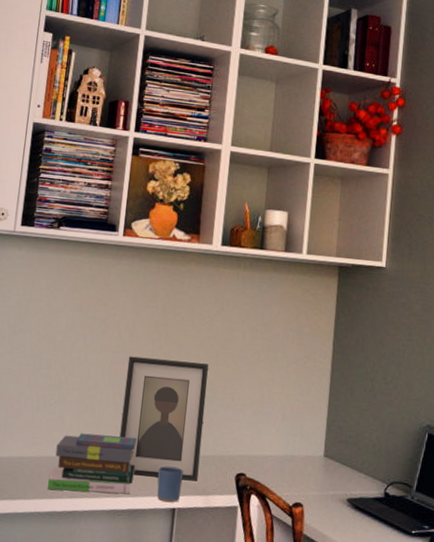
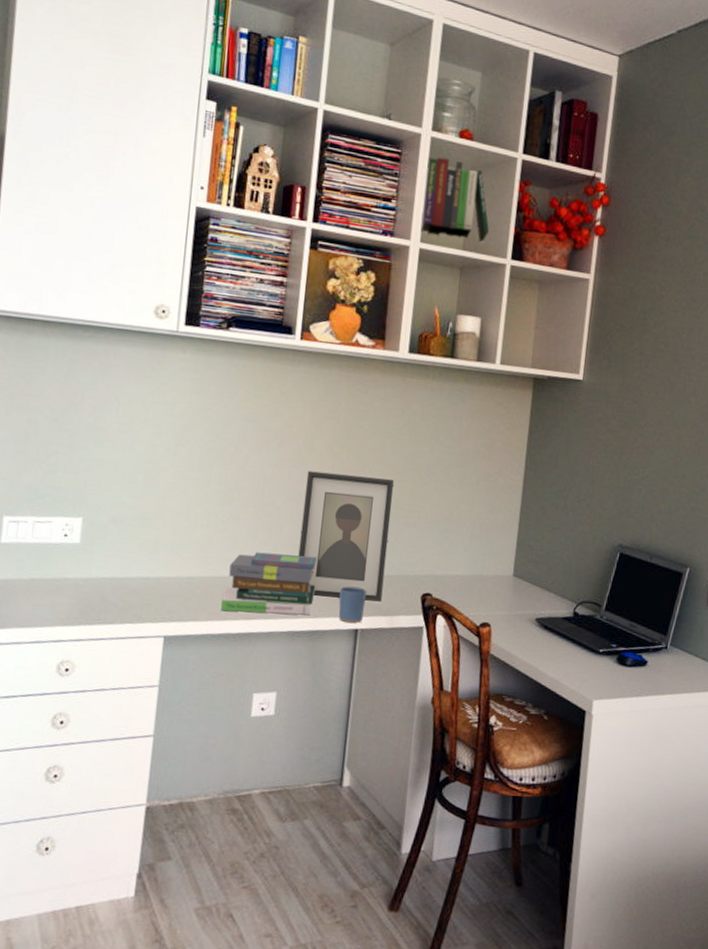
books: none [231,71,294,144] -> present [420,157,490,243]

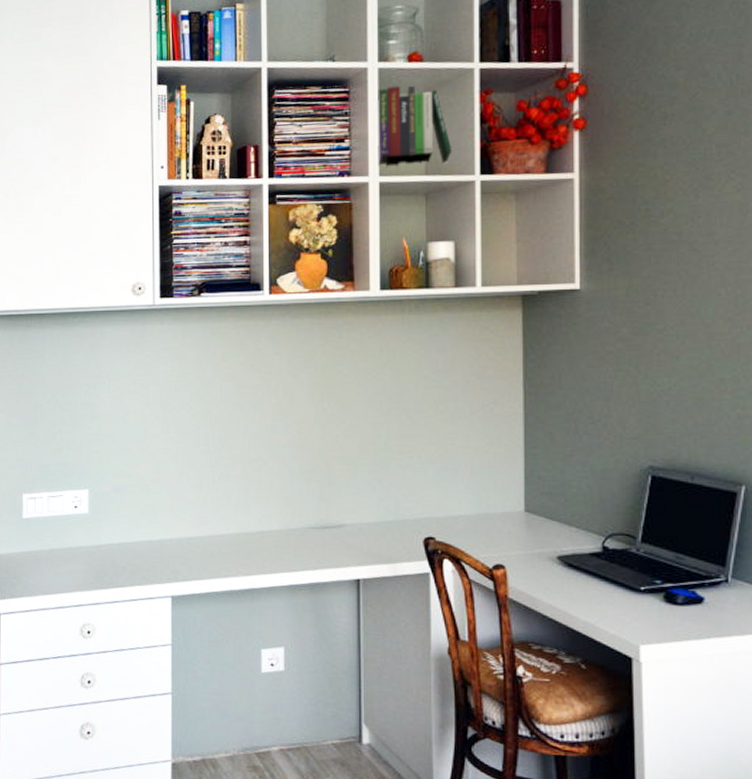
books: present [221,552,318,616] -> none [222,507,312,569]
picture frame: present [298,470,394,602] -> none [290,422,381,549]
mug: present [338,586,367,623] -> none [336,535,365,573]

